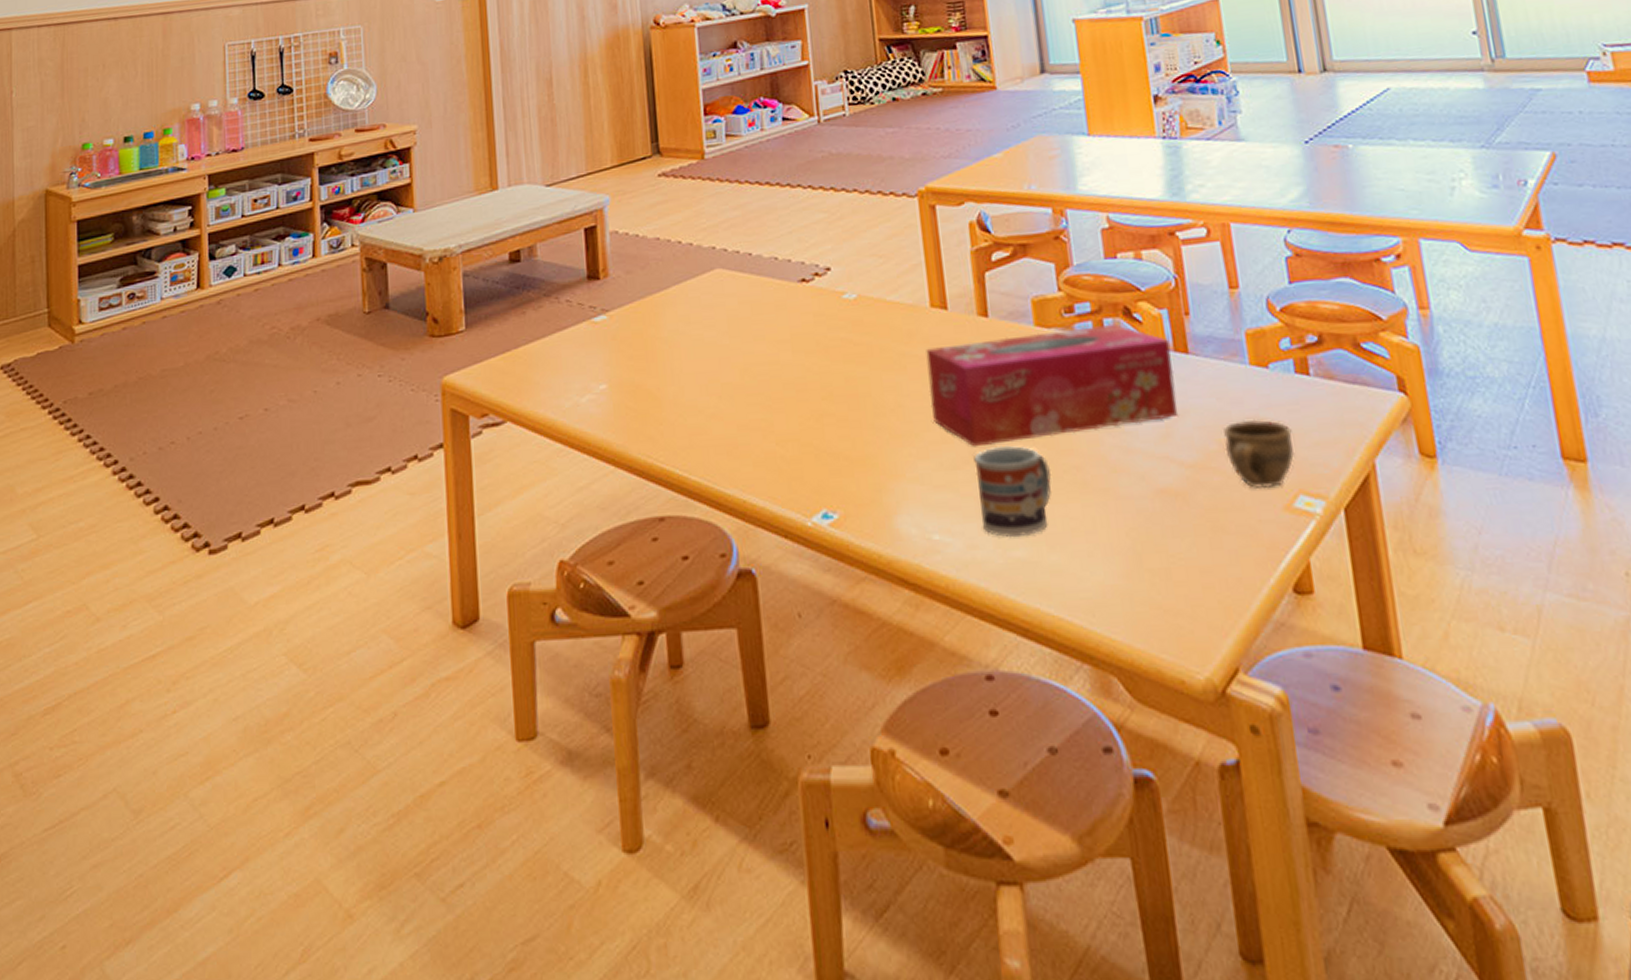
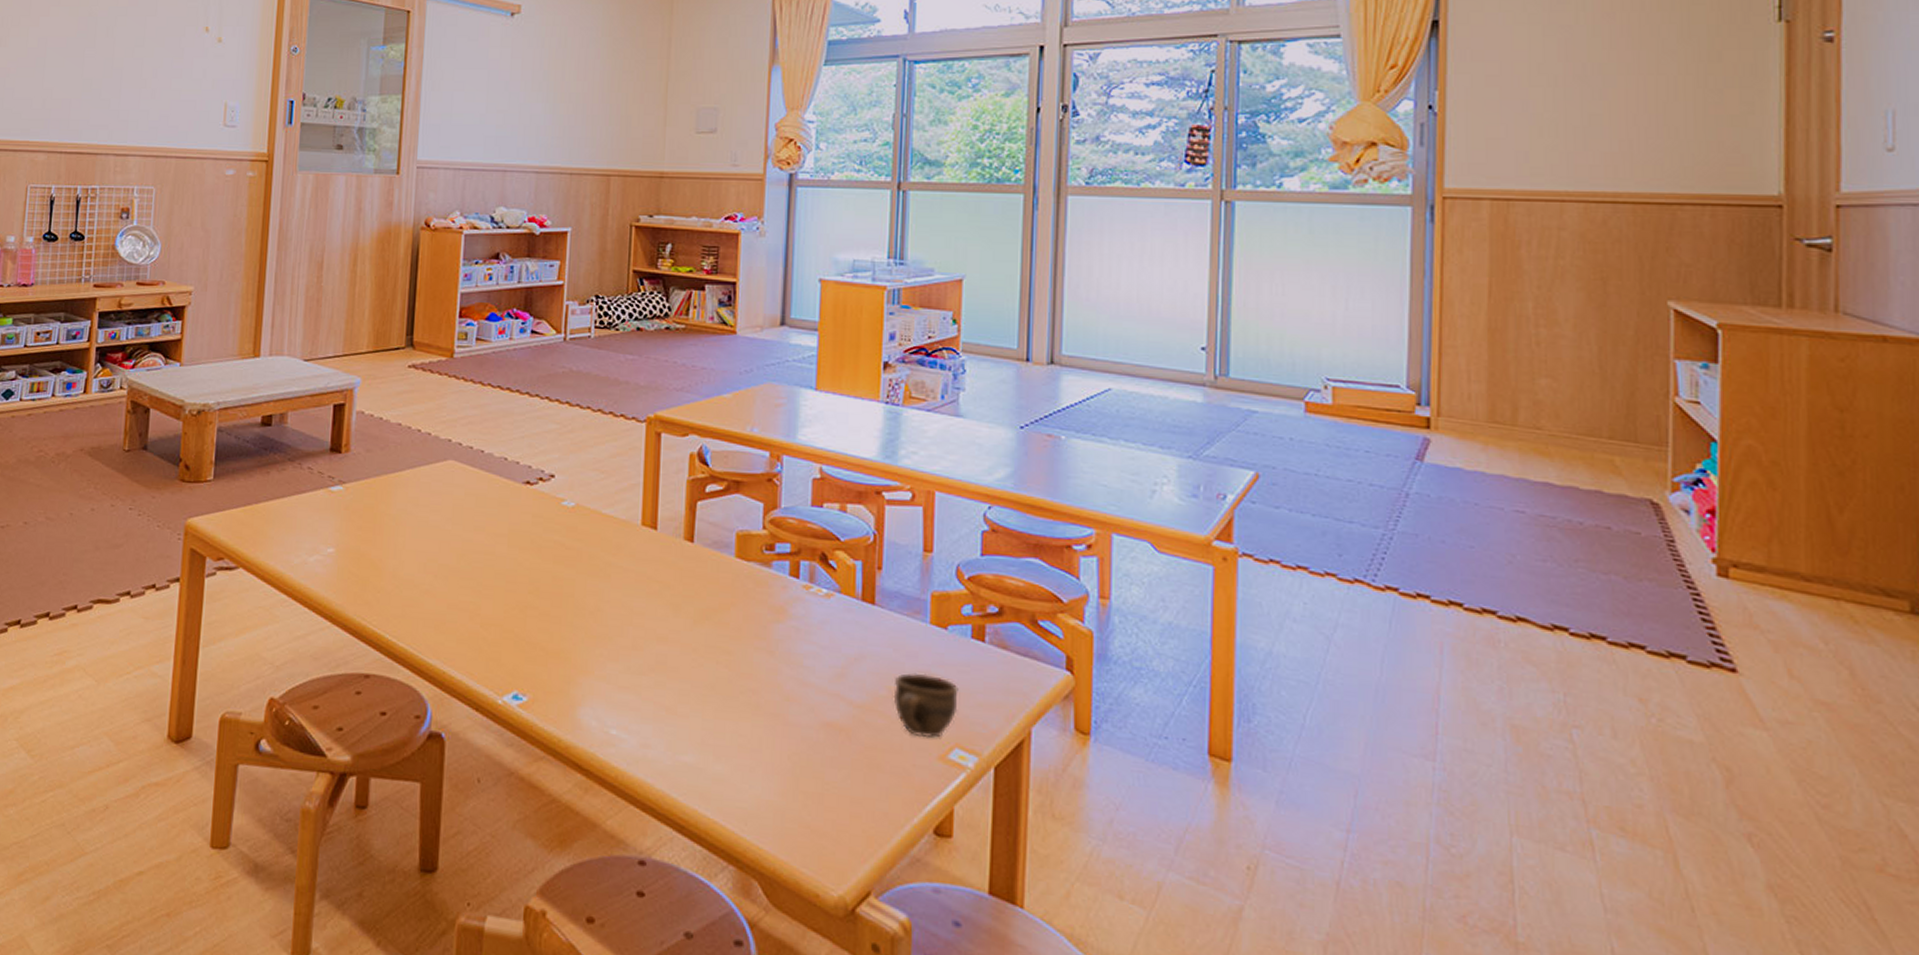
tissue box: present [926,323,1178,447] -> none [627,562,858,661]
cup: present [974,445,1052,538] -> none [658,660,729,744]

